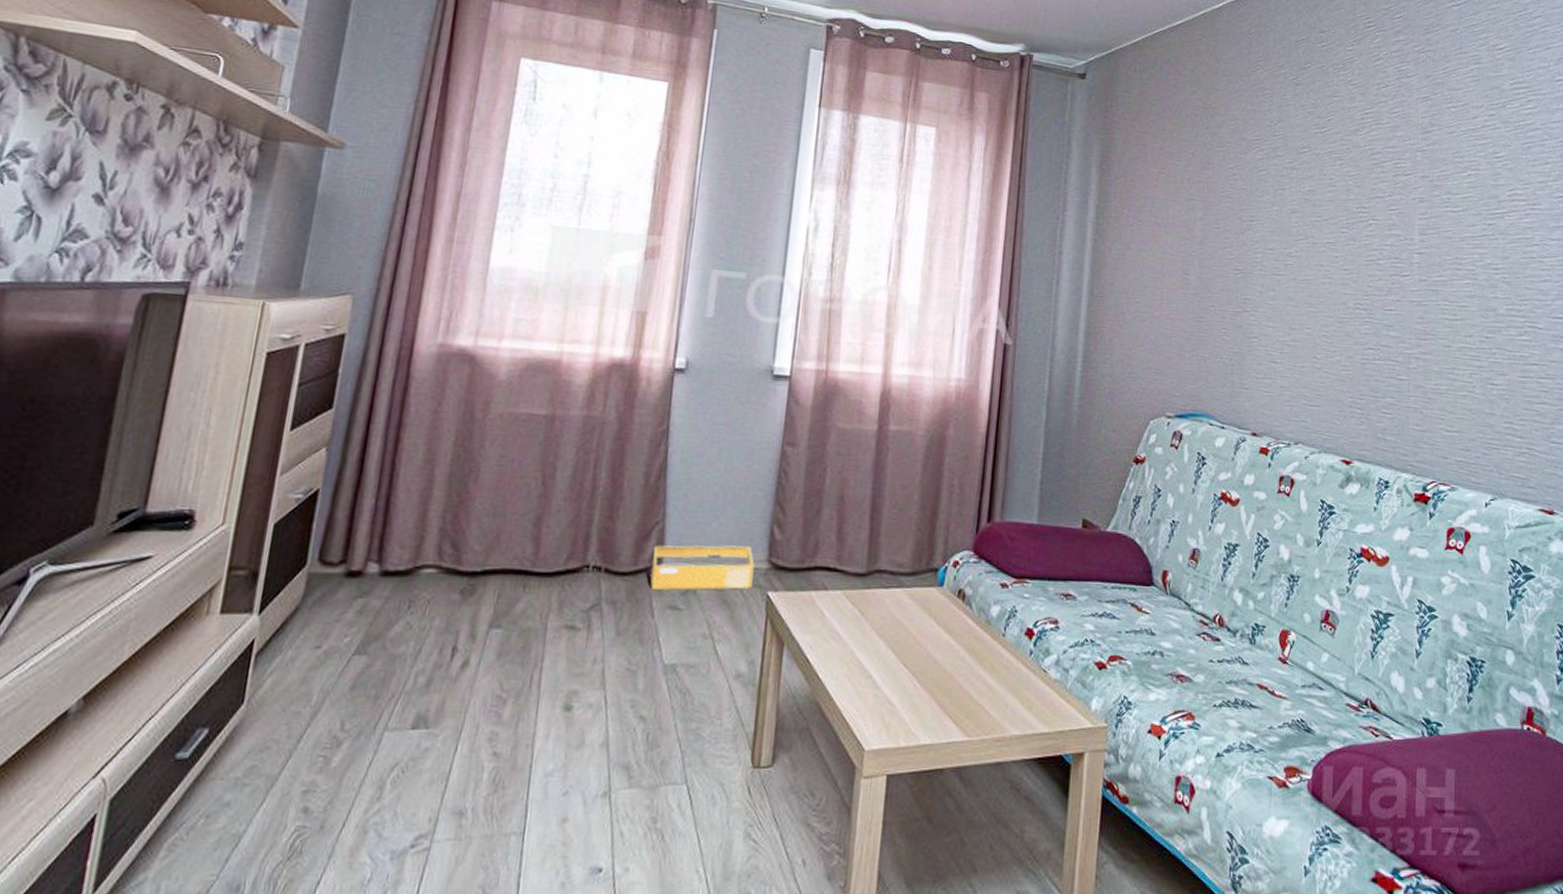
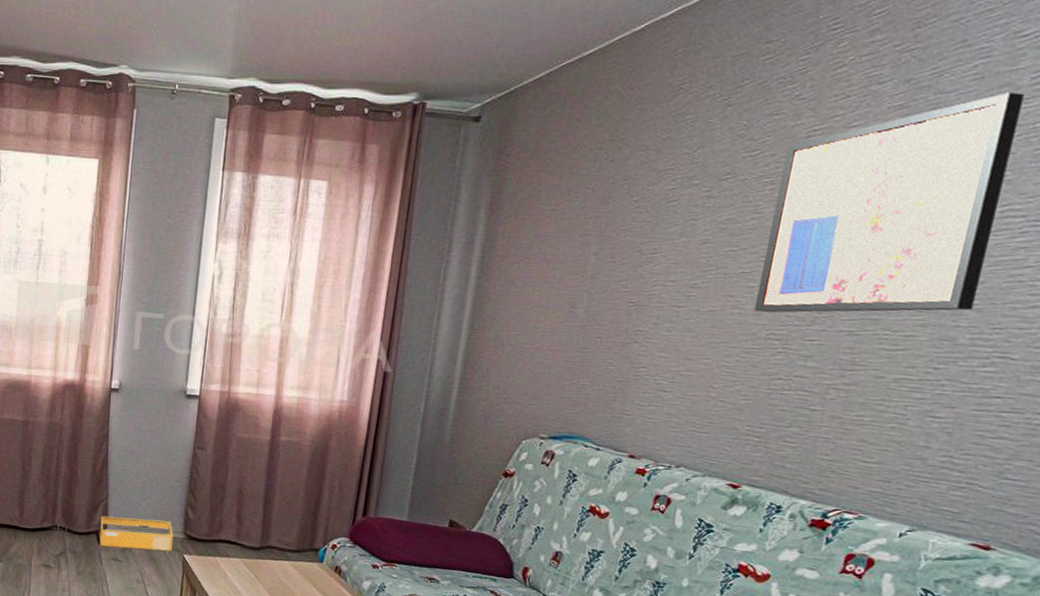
wall art: none [1342,94,1508,284] -> present [754,92,1025,313]

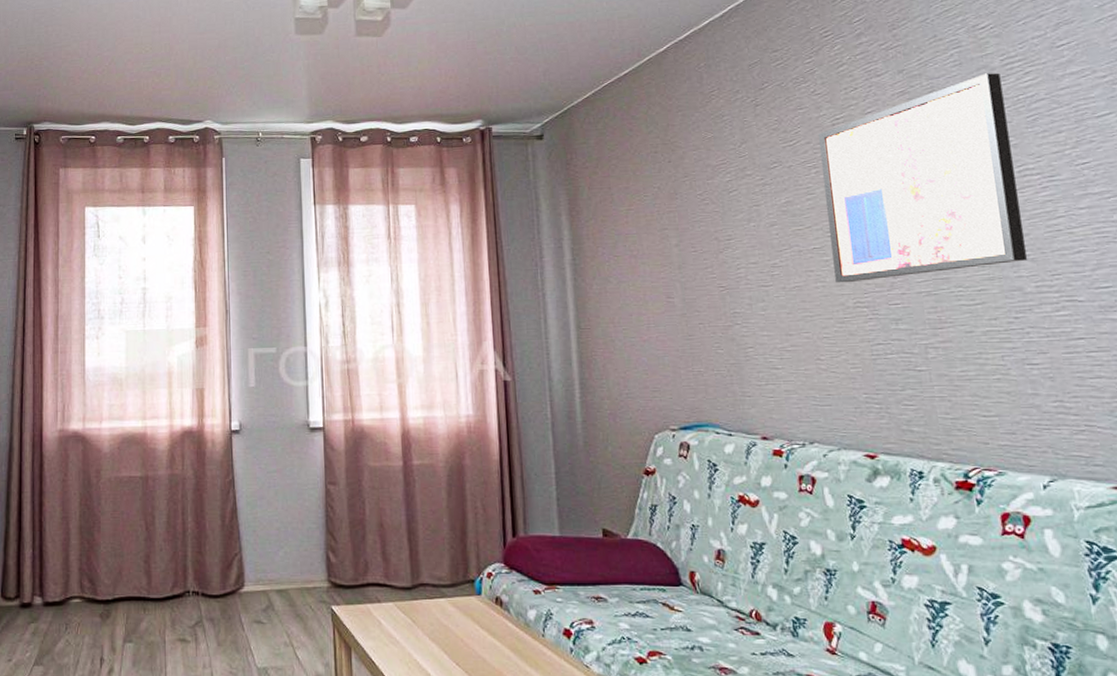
basket: present [98,516,174,552] -> none [236,570,318,608]

